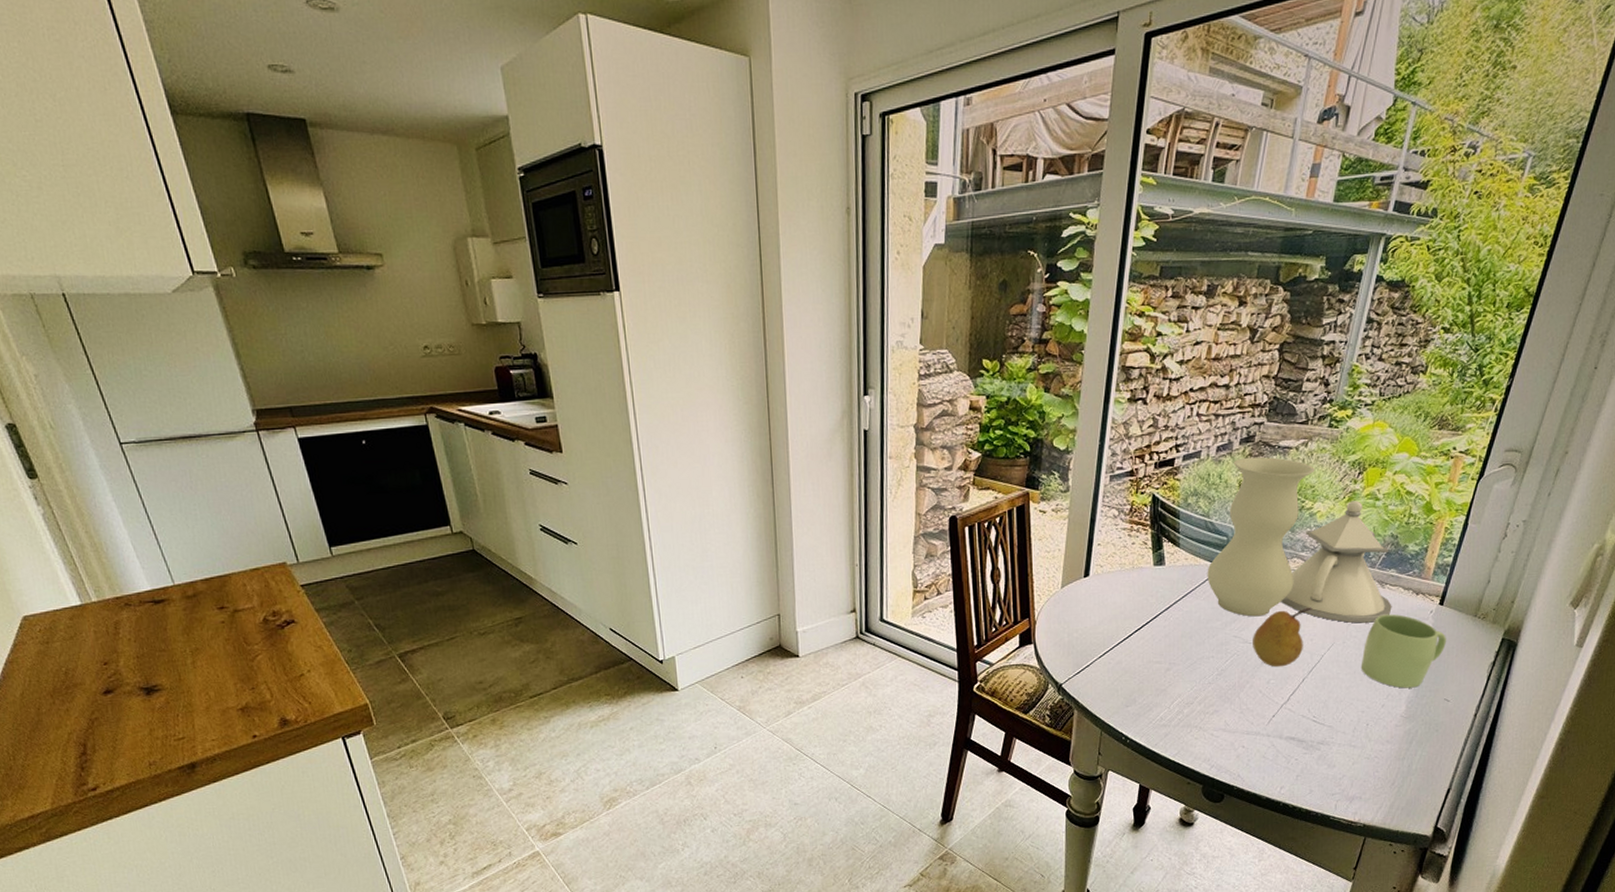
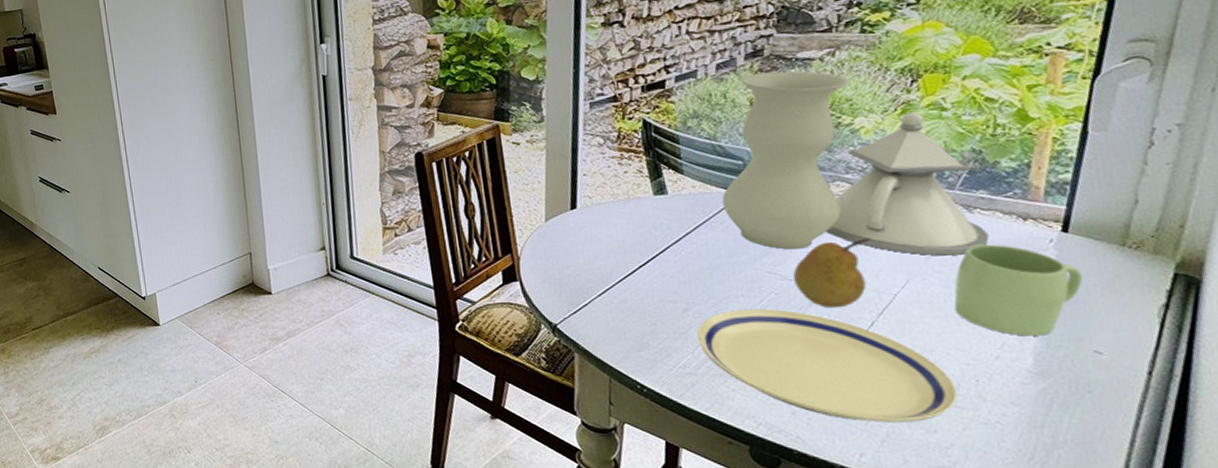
plate: none [1174,668,1353,761] -> present [697,308,958,422]

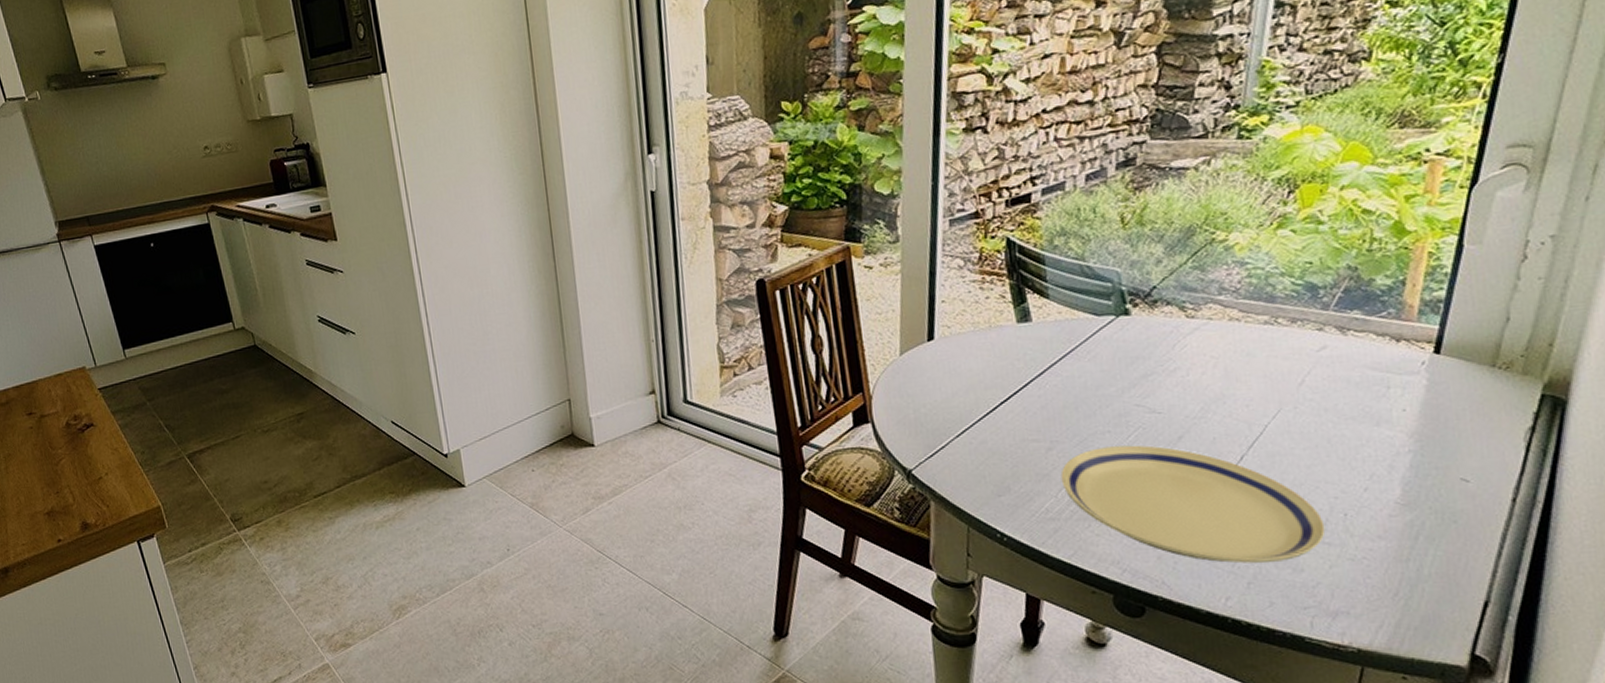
vase: present [721,71,849,250] -> none [1089,181,1225,380]
fruit: present [793,237,872,309] -> none [1162,364,1244,443]
teapot: present [826,112,989,256] -> none [1197,226,1362,383]
mug: present [954,244,1084,336] -> none [1324,368,1454,466]

